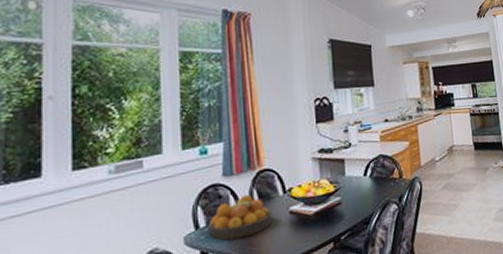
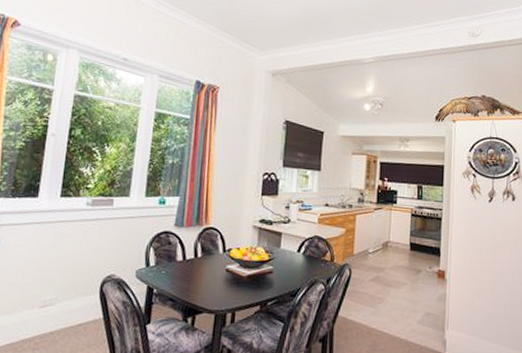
fruit bowl: present [209,194,272,240] -> none [156,246,211,283]

